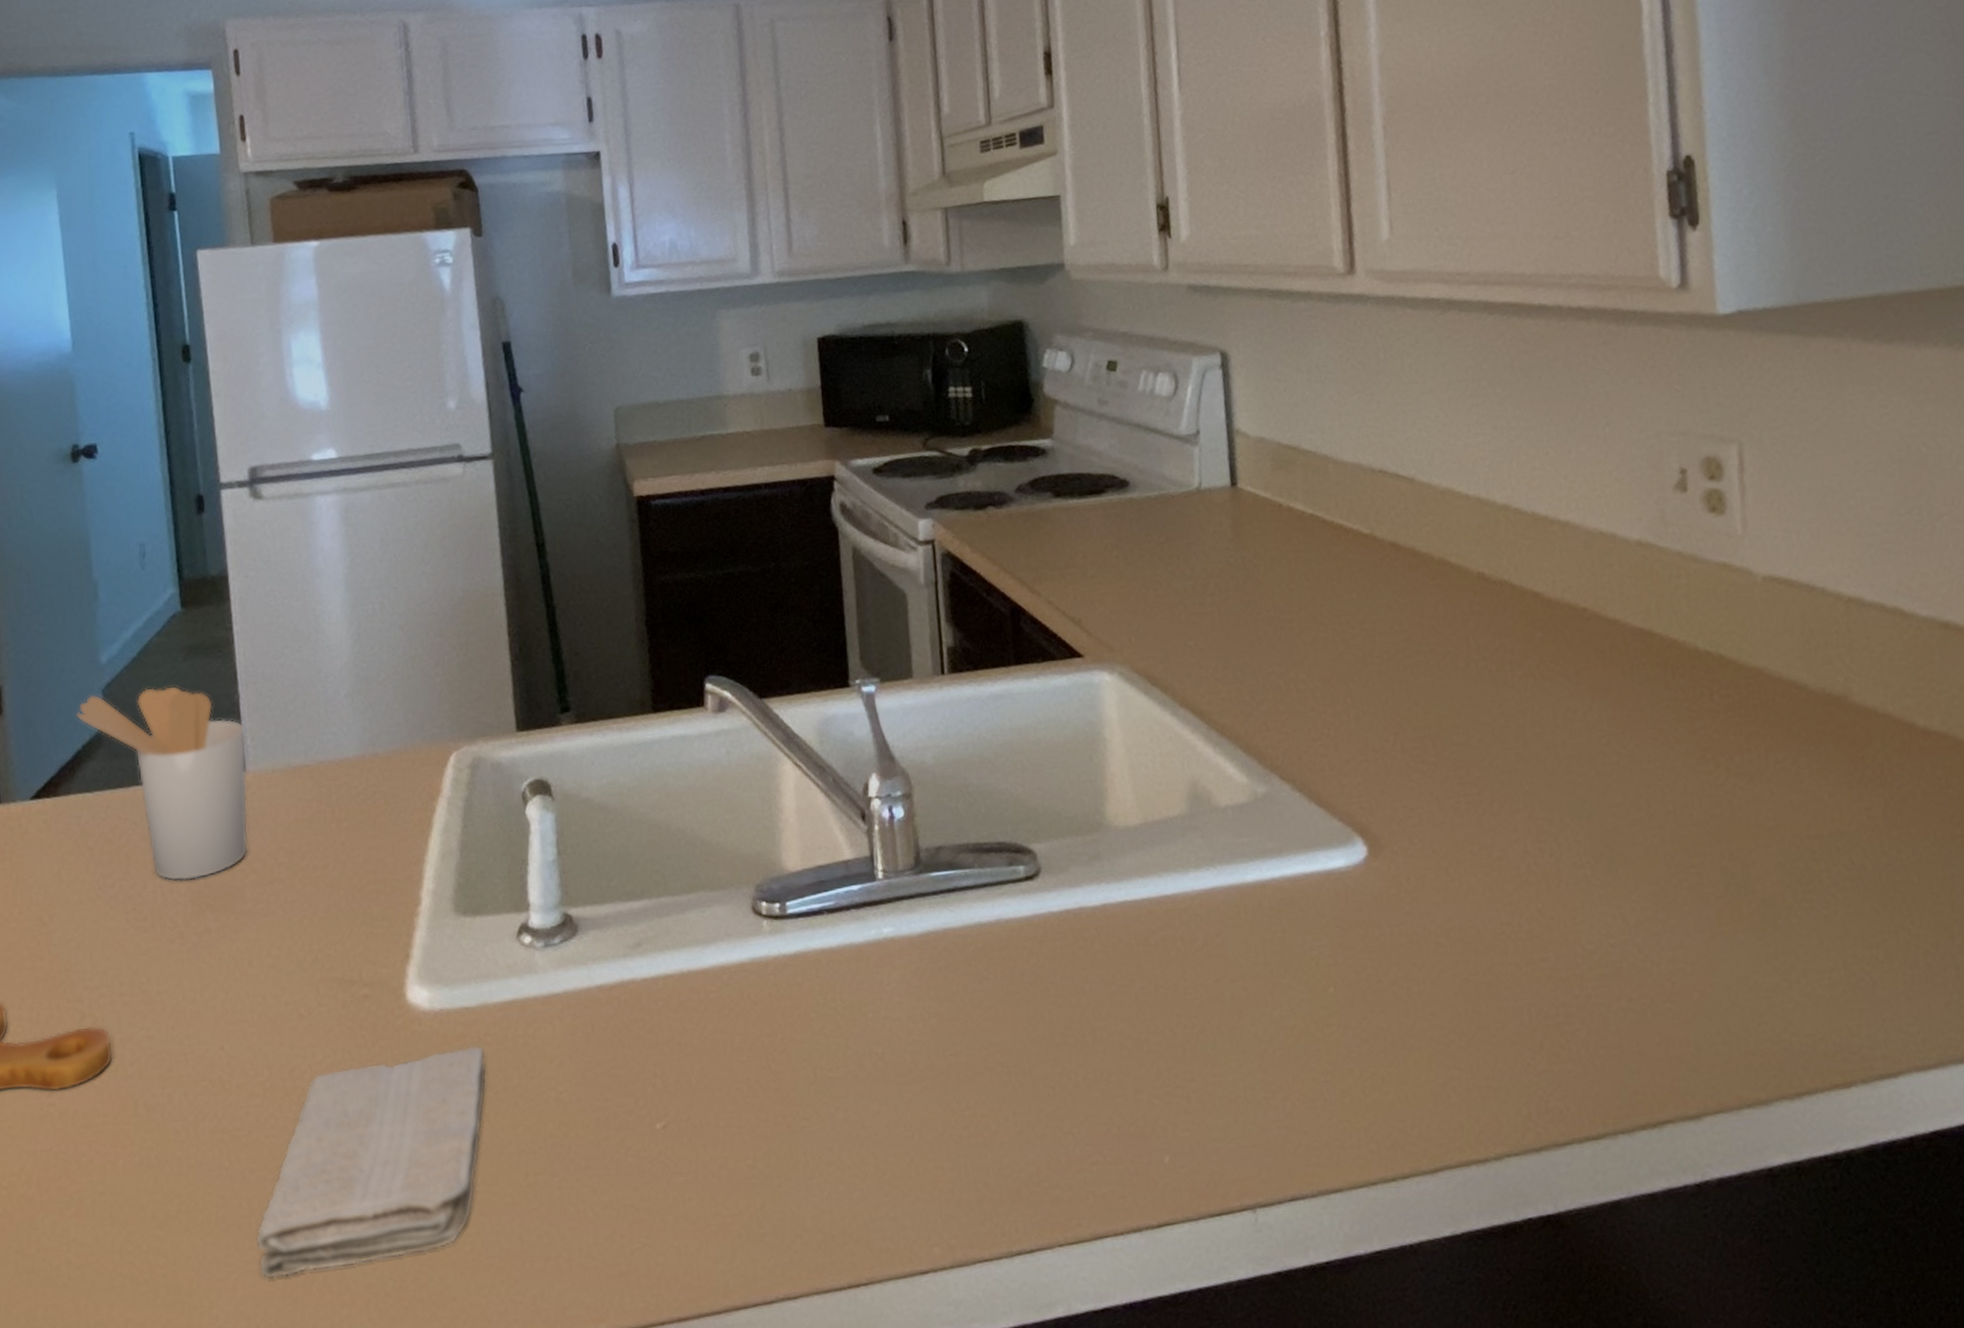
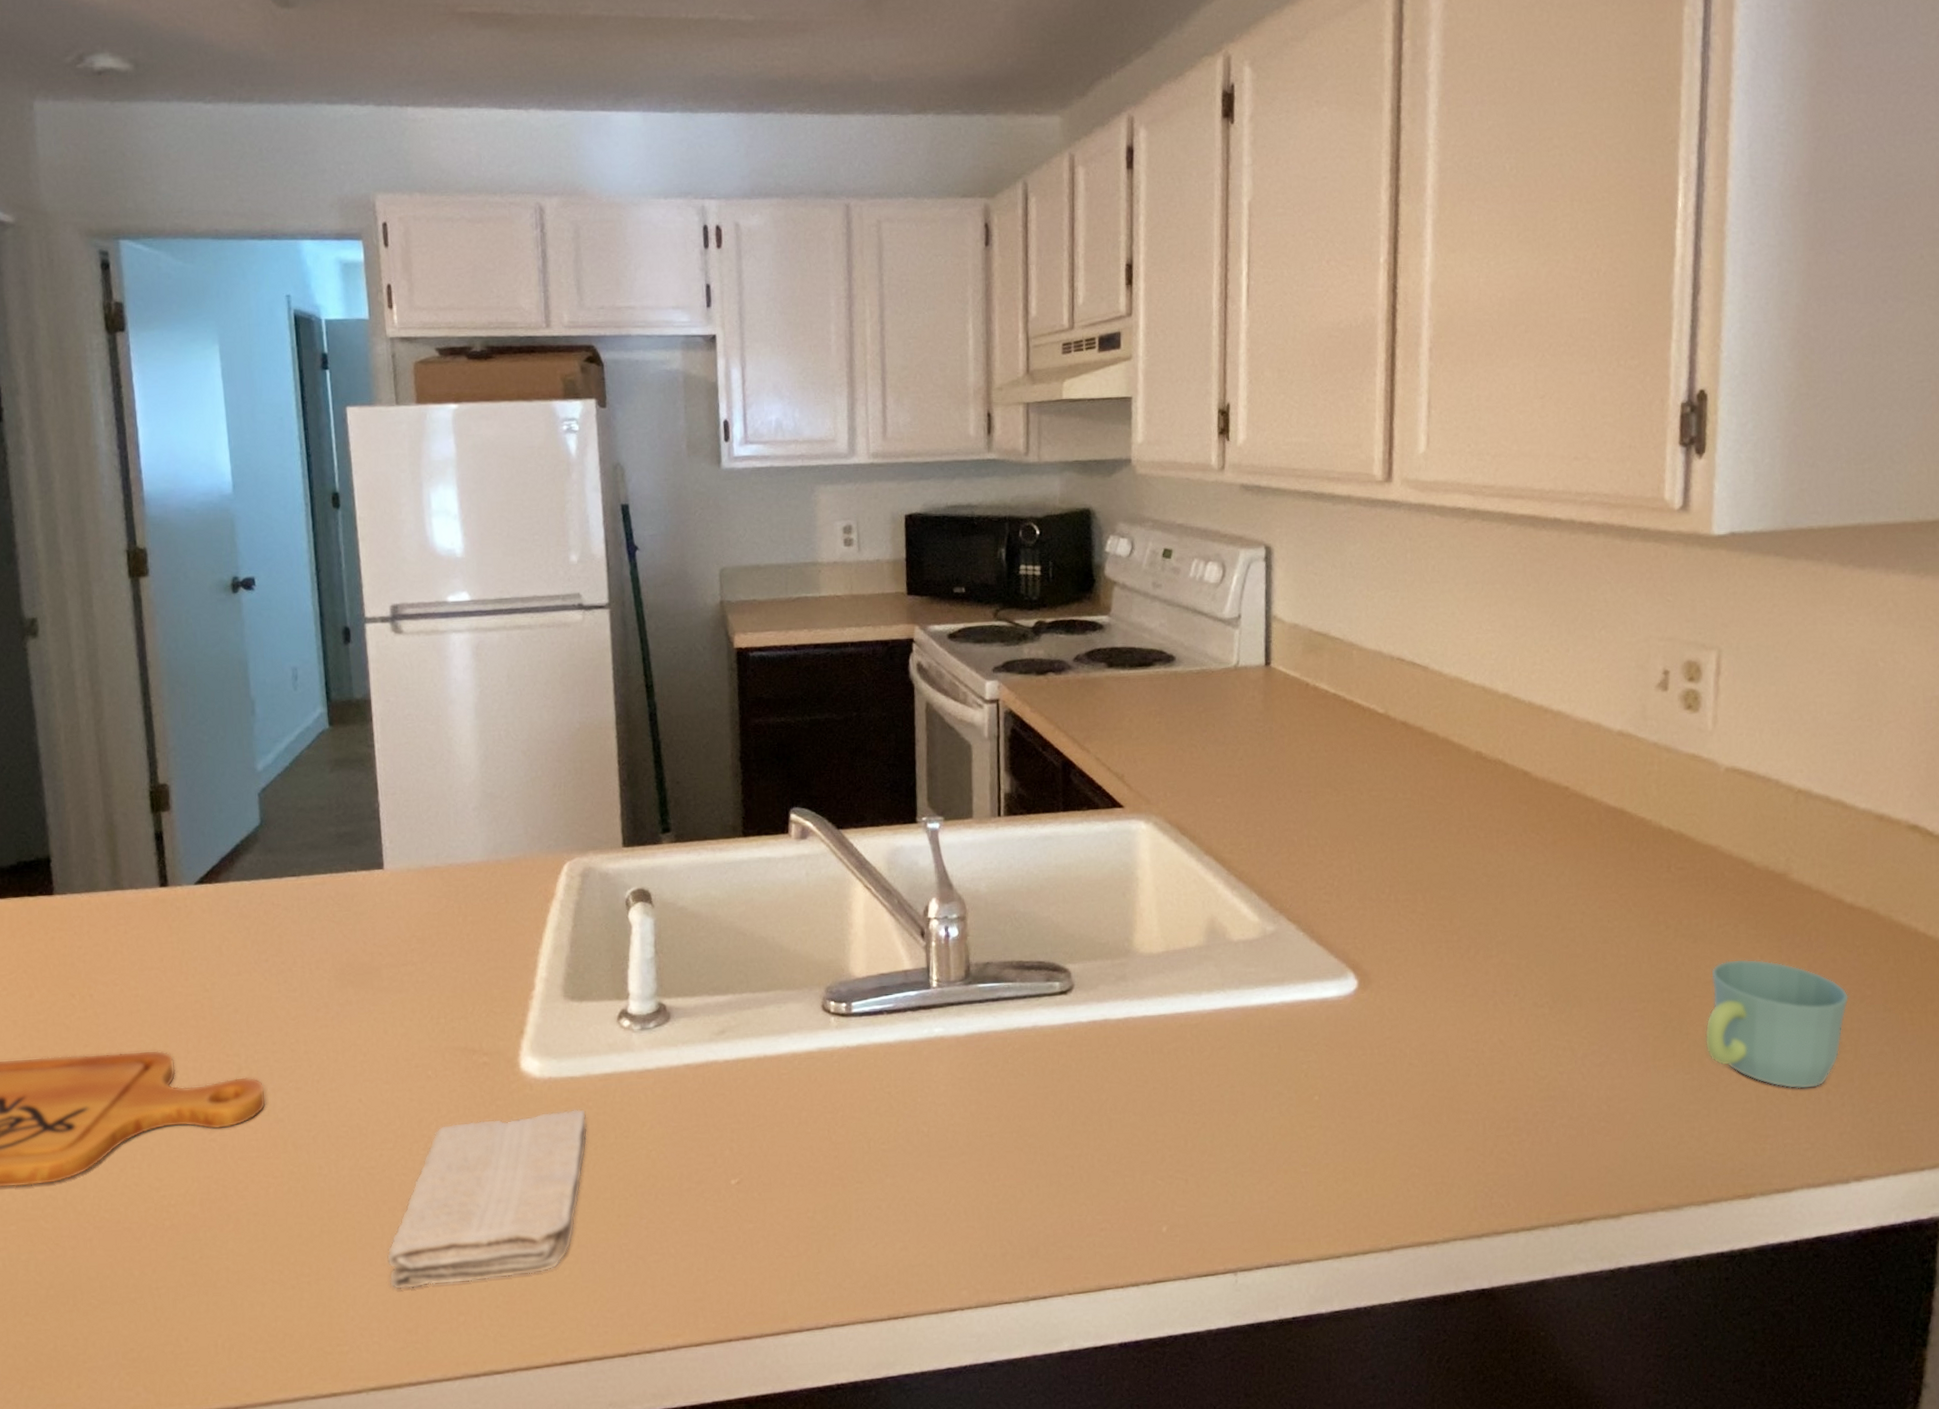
utensil holder: present [76,685,249,882] -> none [235,792,386,960]
mug: none [1773,798,1937,952] -> present [1704,959,1849,1090]

